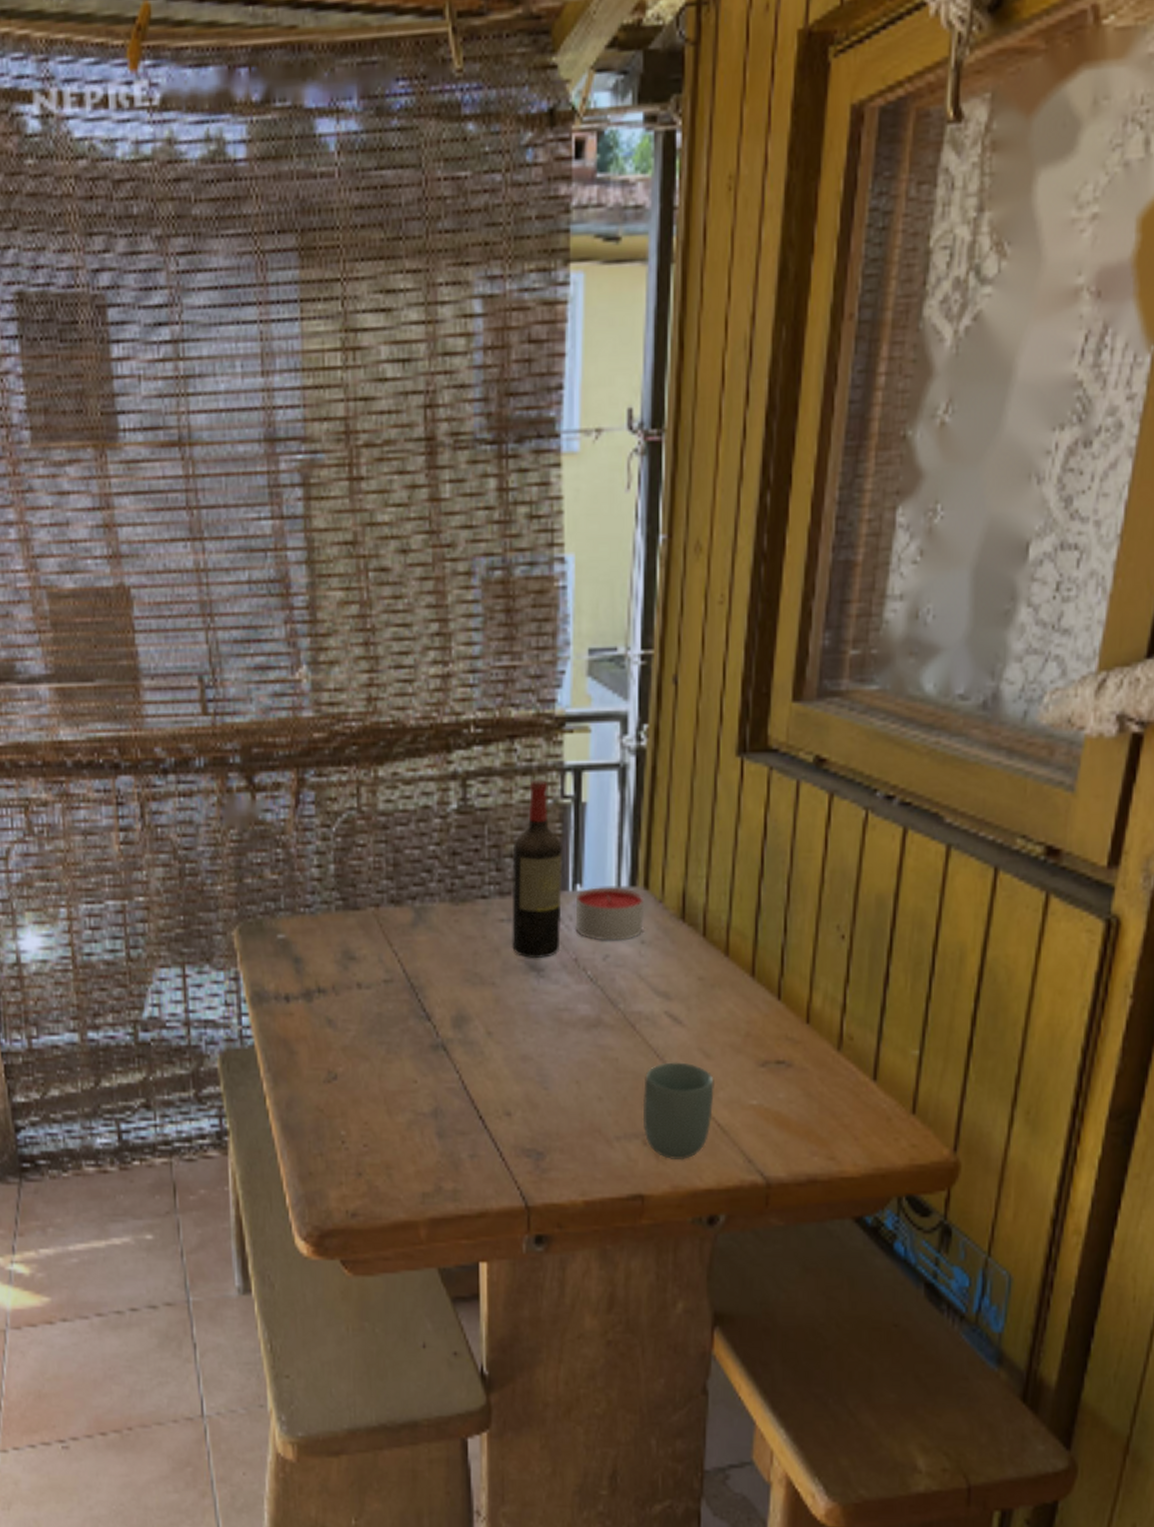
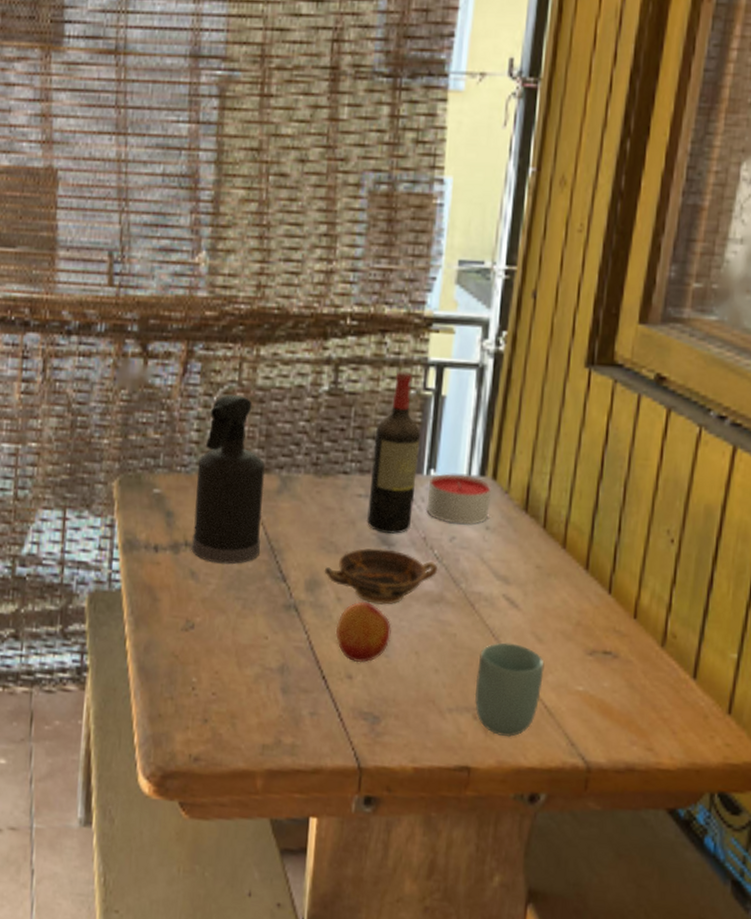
spray bottle: none [322,823,399,1008] -> present [191,394,265,564]
bowl: none [470,975,593,1035] -> present [324,548,438,605]
fruit: none [488,1033,548,1099] -> present [335,601,392,663]

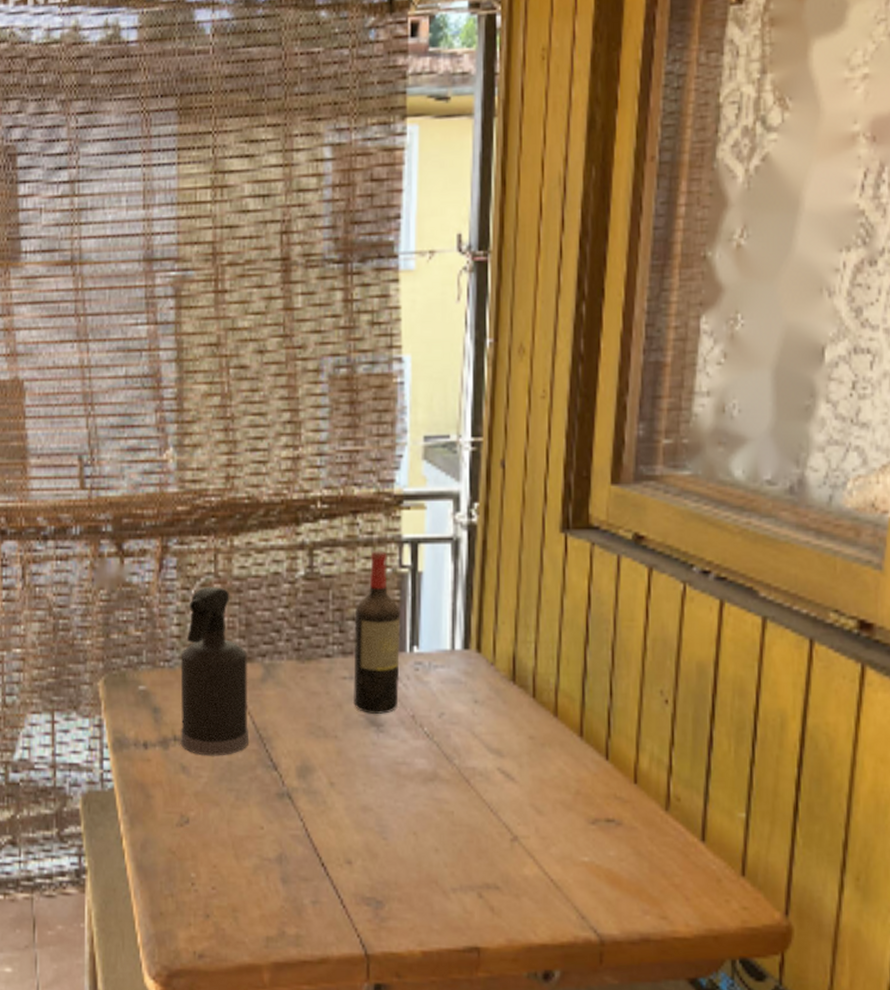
bowl: present [324,548,438,605] -> none [314,730,430,787]
fruit: present [335,601,392,663] -> none [331,784,387,848]
candle: present [425,473,492,525] -> none [411,649,477,700]
cup: present [474,642,544,738] -> none [477,817,547,914]

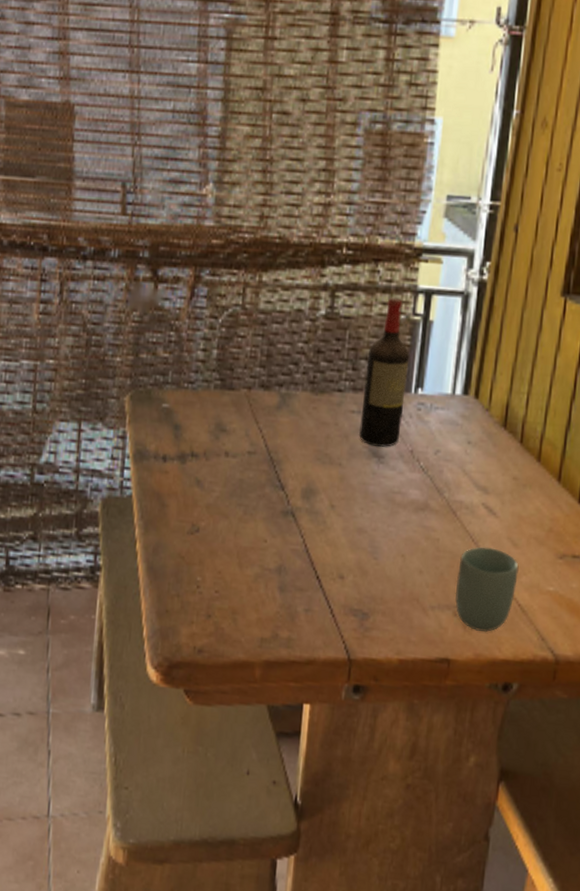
spray bottle: present [180,586,248,756] -> none [197,316,266,473]
cup: none [477,817,547,914] -> present [455,547,519,633]

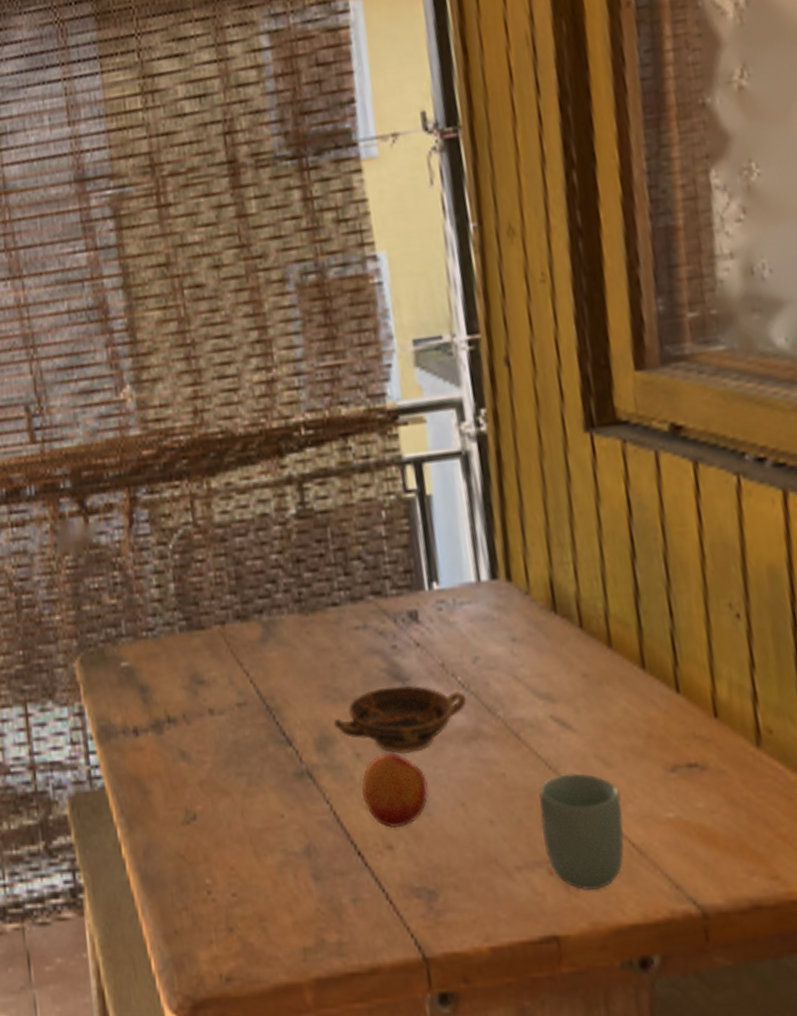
bowl: none [319,460,424,512] -> present [333,685,468,754]
fruit: none [329,508,380,565] -> present [361,753,429,829]
wine bottle: present [359,297,410,447] -> none [359,475,423,667]

